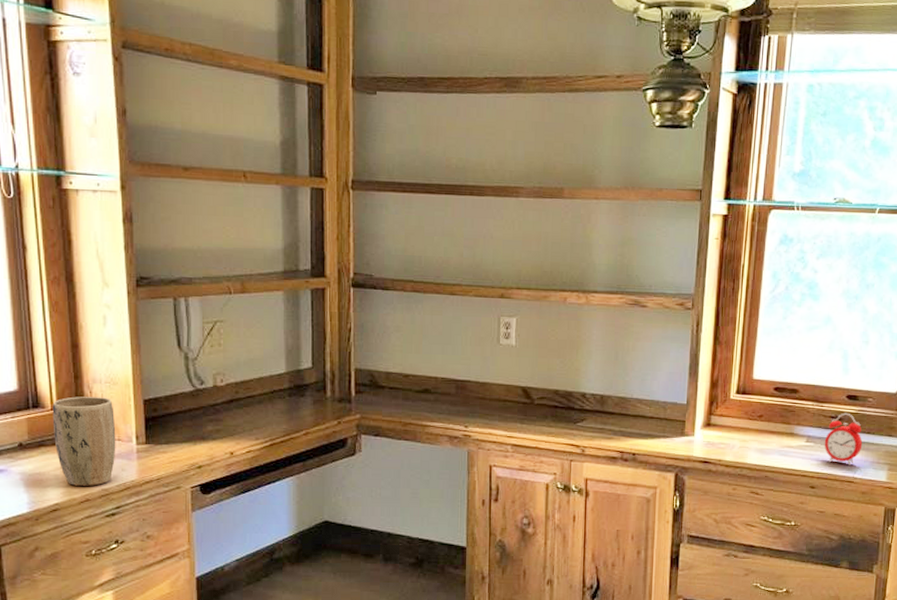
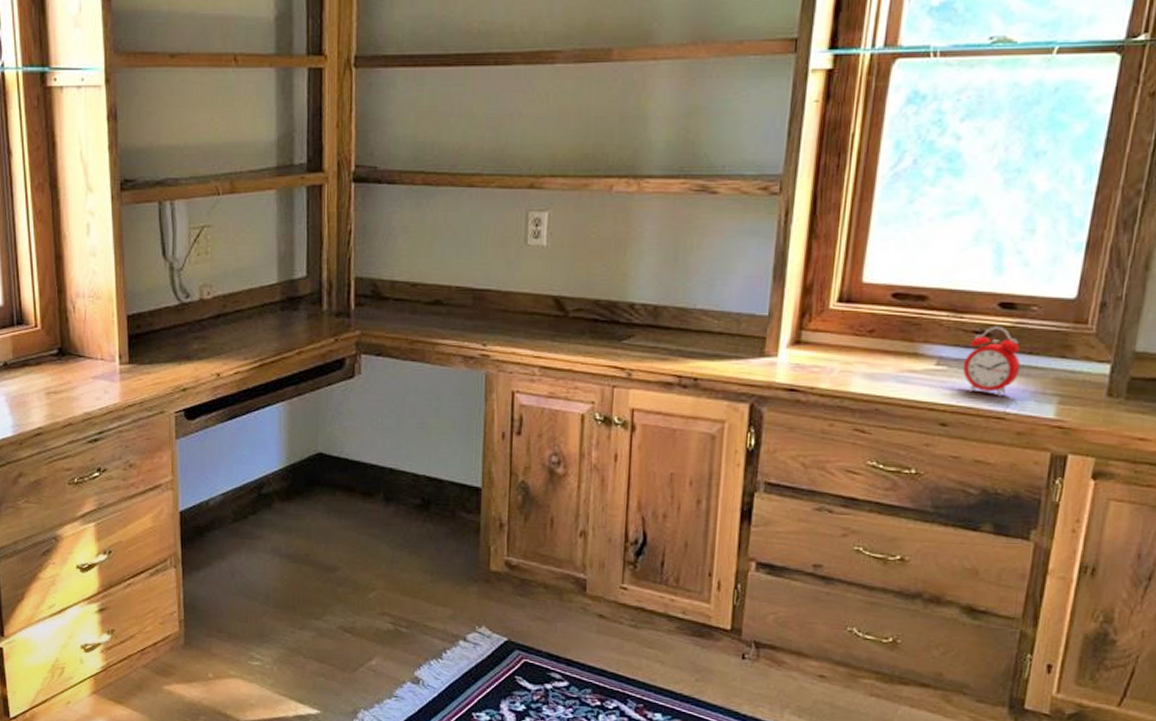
plant pot: present [52,396,116,486] -> none [36,312,99,409]

